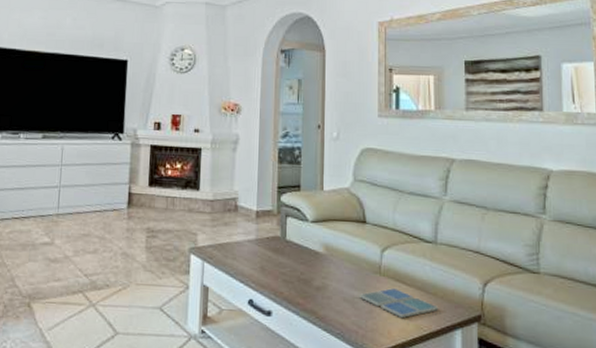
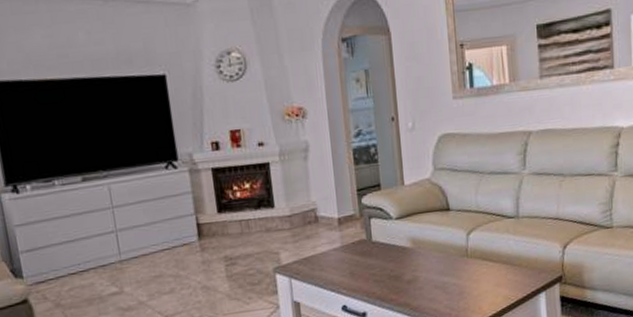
drink coaster: present [359,288,439,318] -> none [449,267,524,293]

